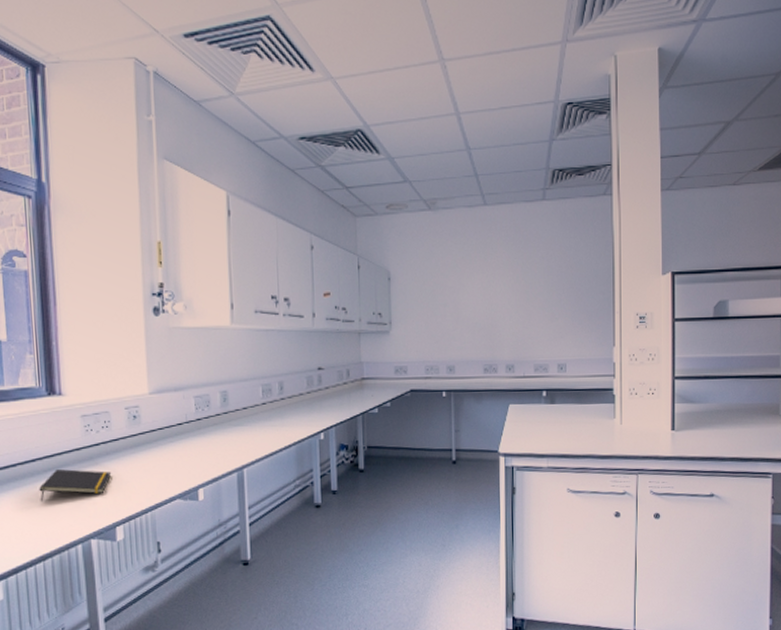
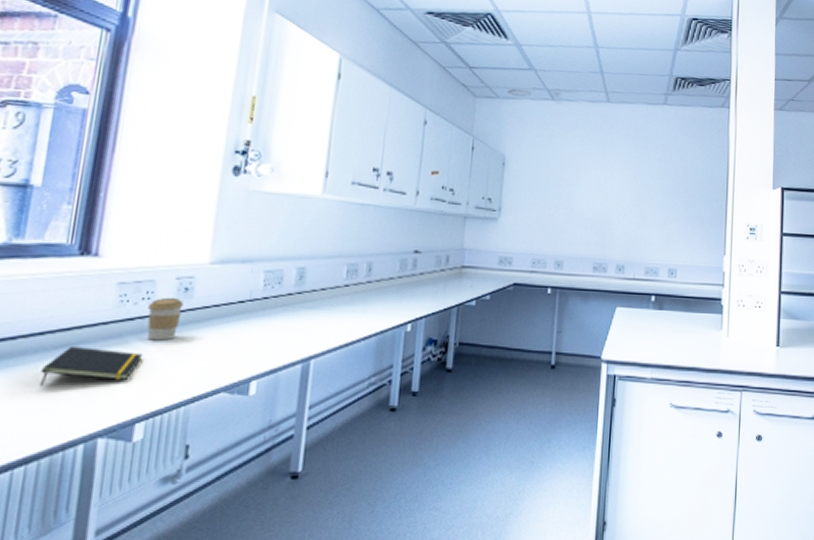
coffee cup: none [108,424,135,461] -> present [147,297,185,341]

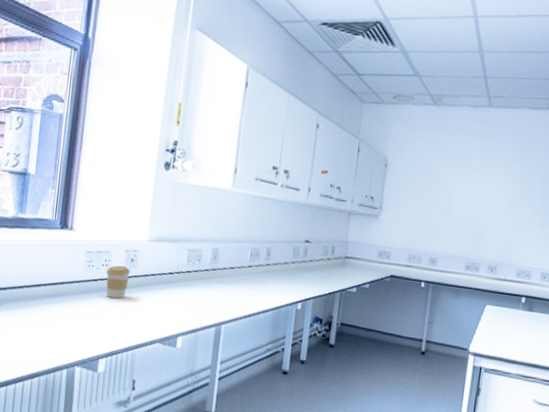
notepad: present [39,345,144,387] -> none [38,296,104,326]

